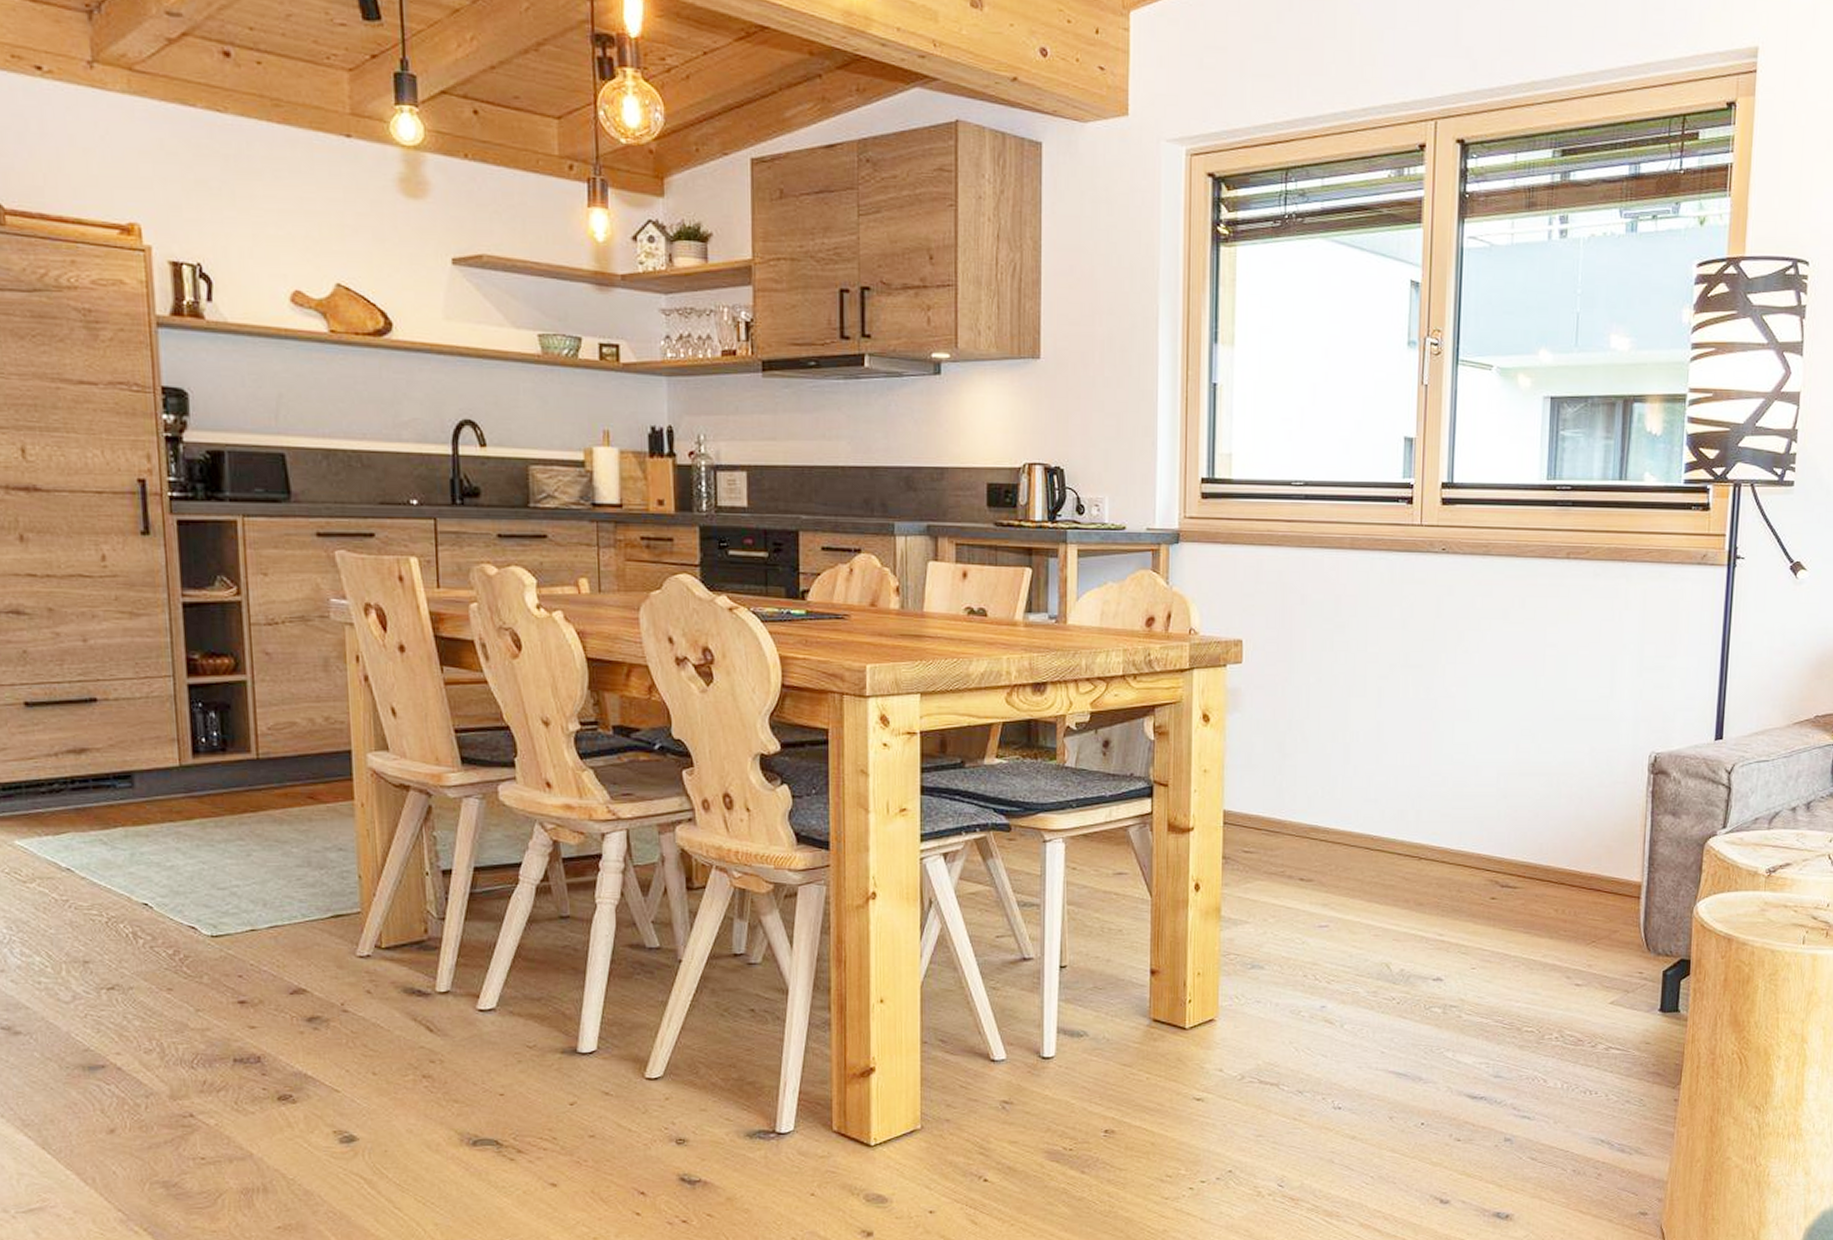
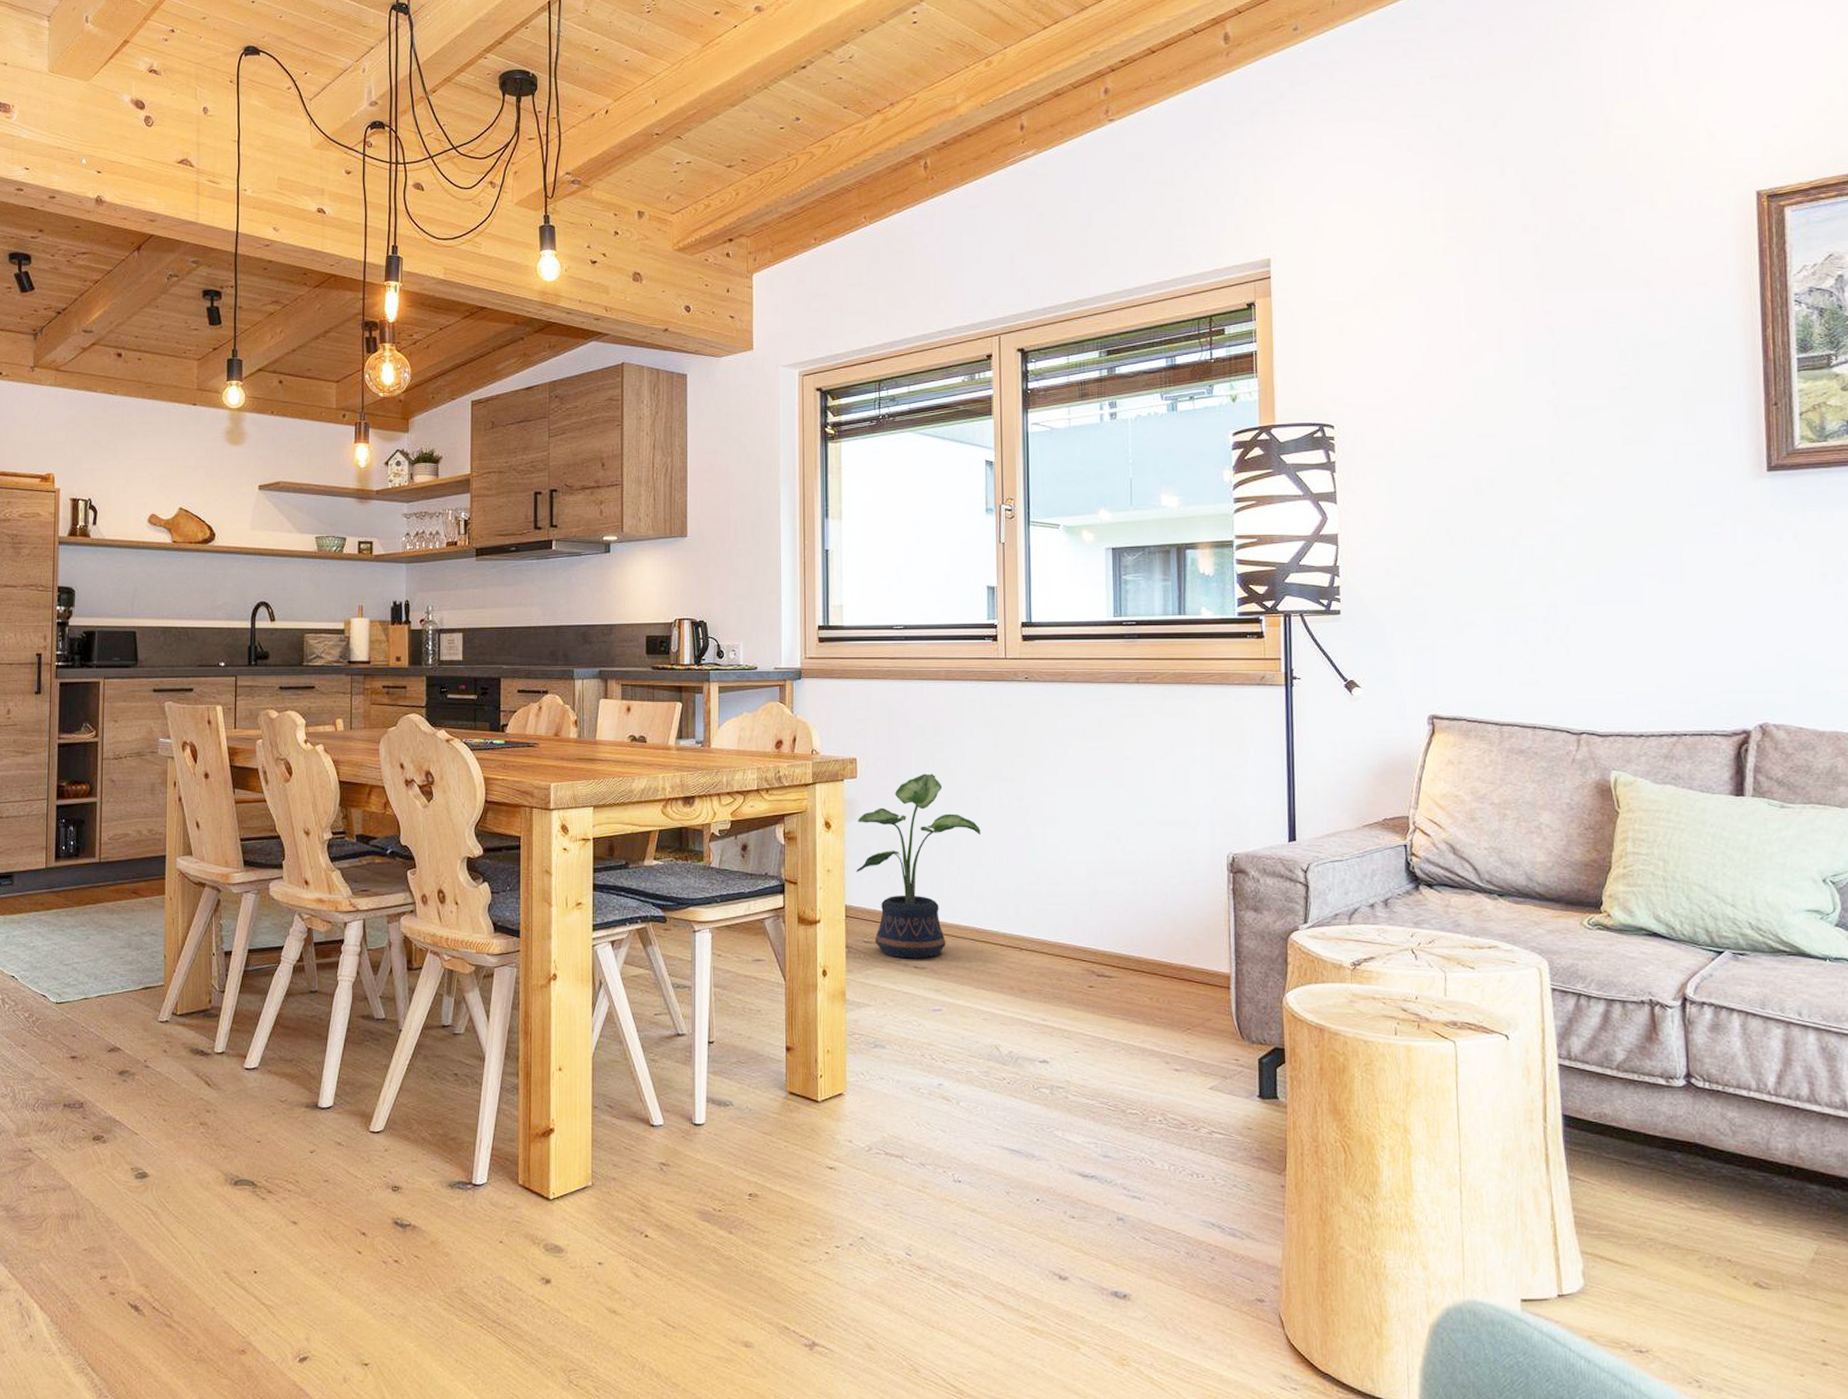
potted plant: none [1237,659,1382,870] -> present [856,773,981,959]

